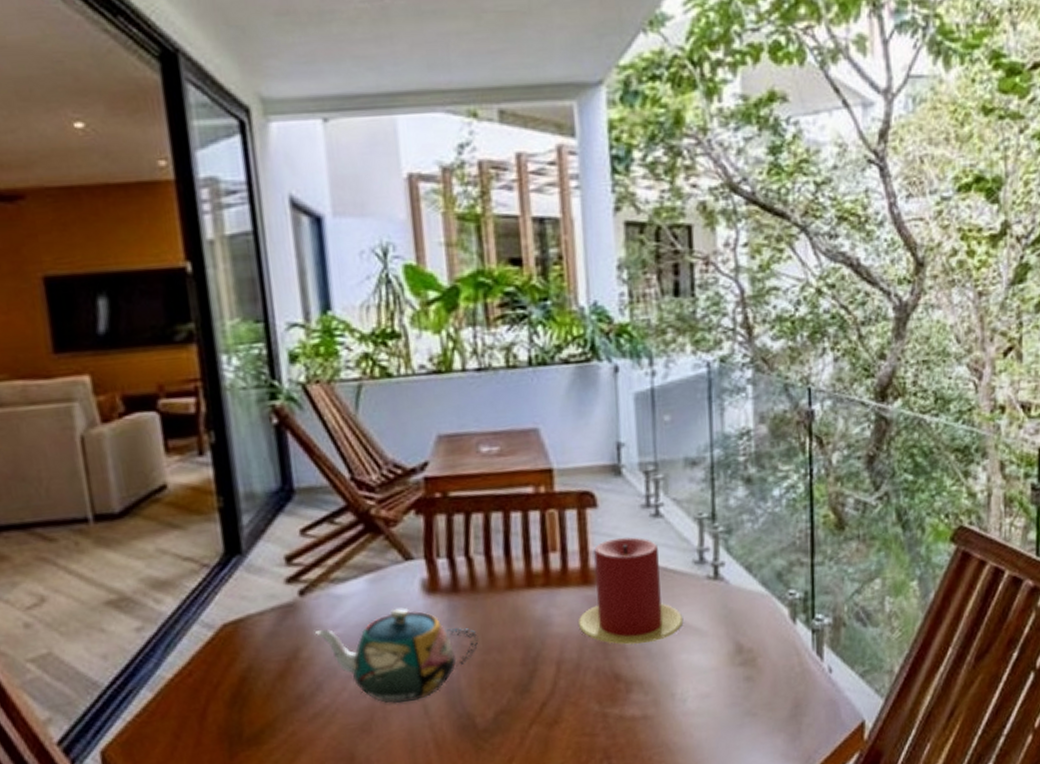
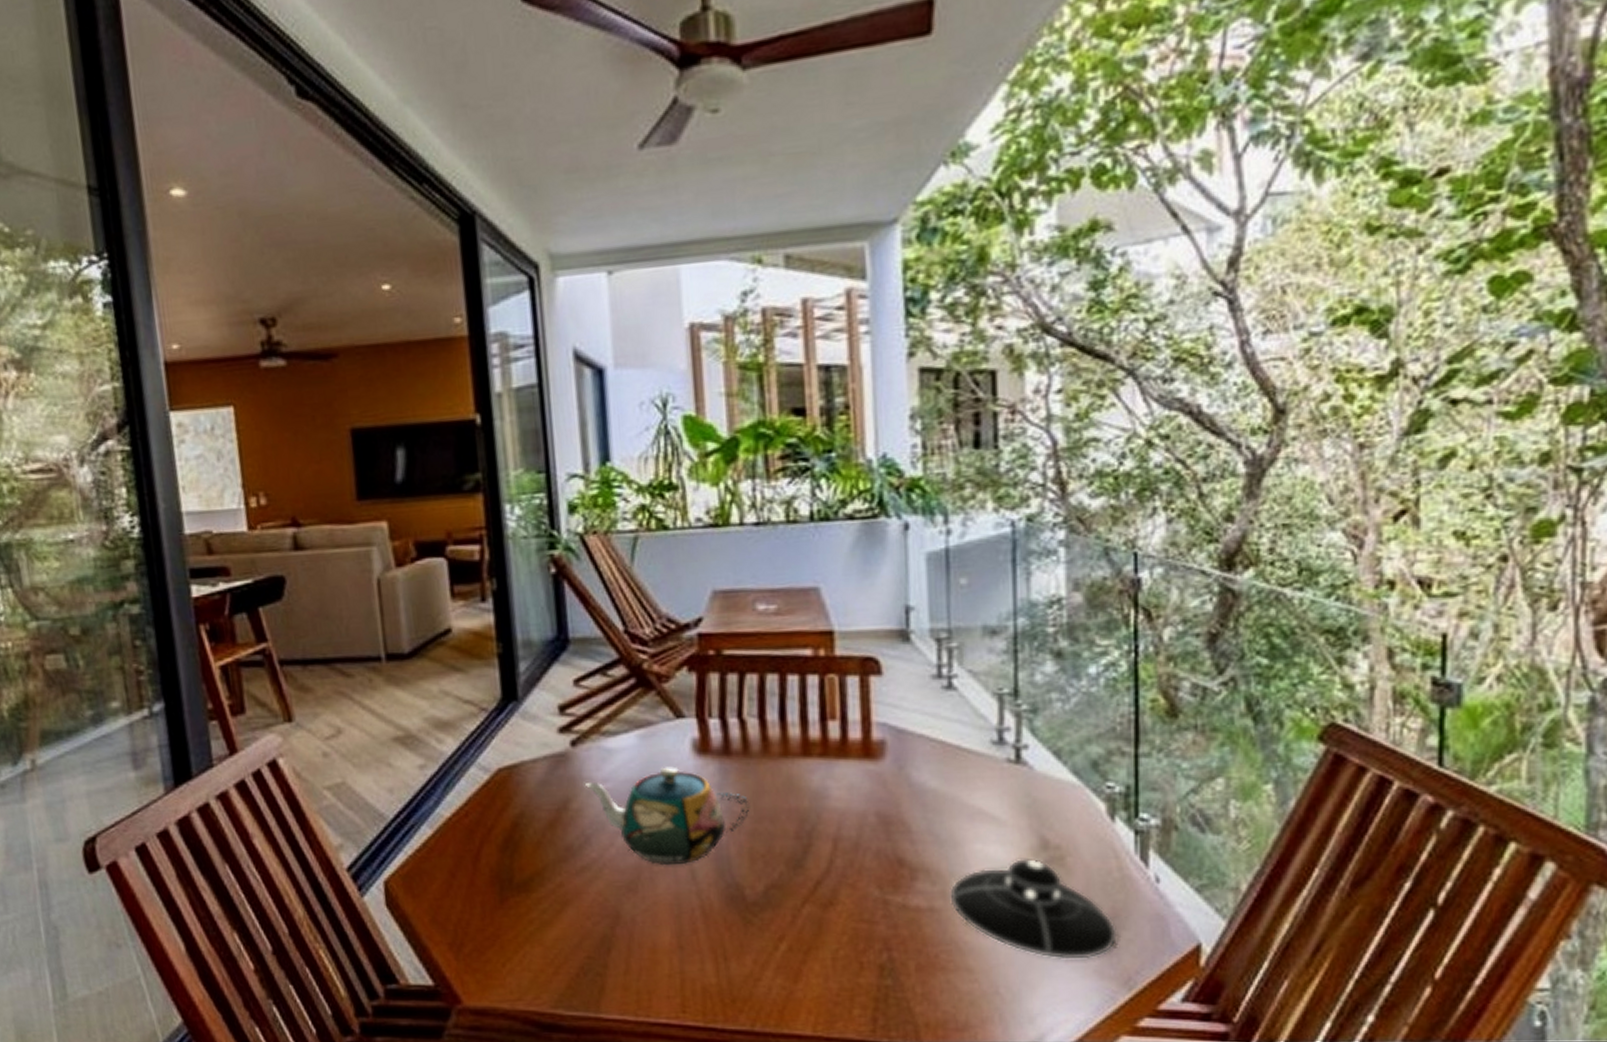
candle: present [578,537,684,645] -> none [857,710,979,828]
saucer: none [660,662,799,749] -> present [950,859,1117,960]

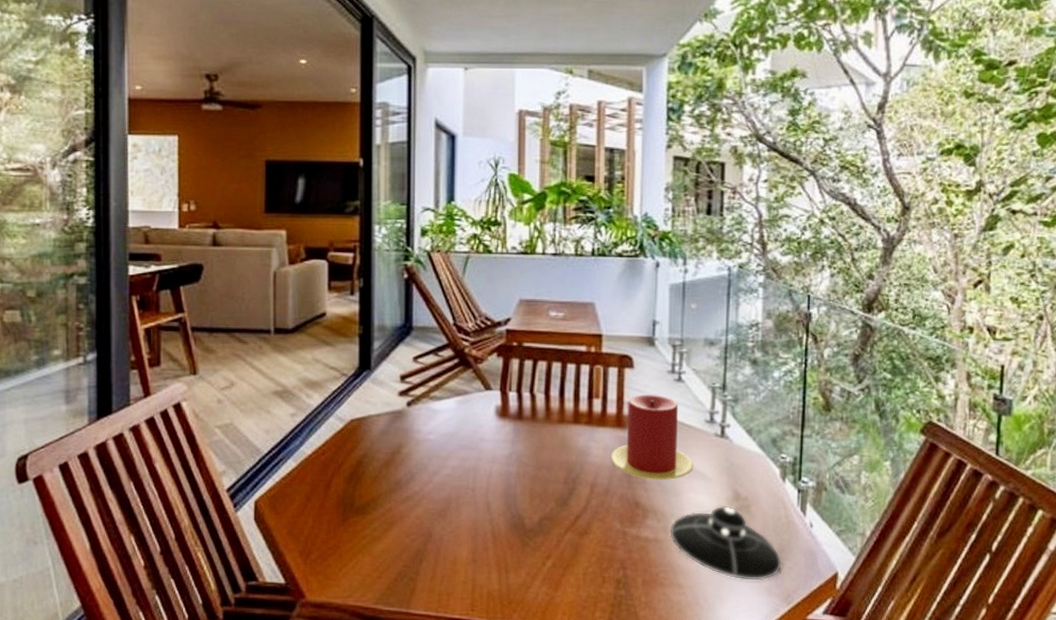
teapot: present [584,766,750,866] -> none [414,425,533,499]
candle: none [857,710,979,828] -> present [610,395,694,481]

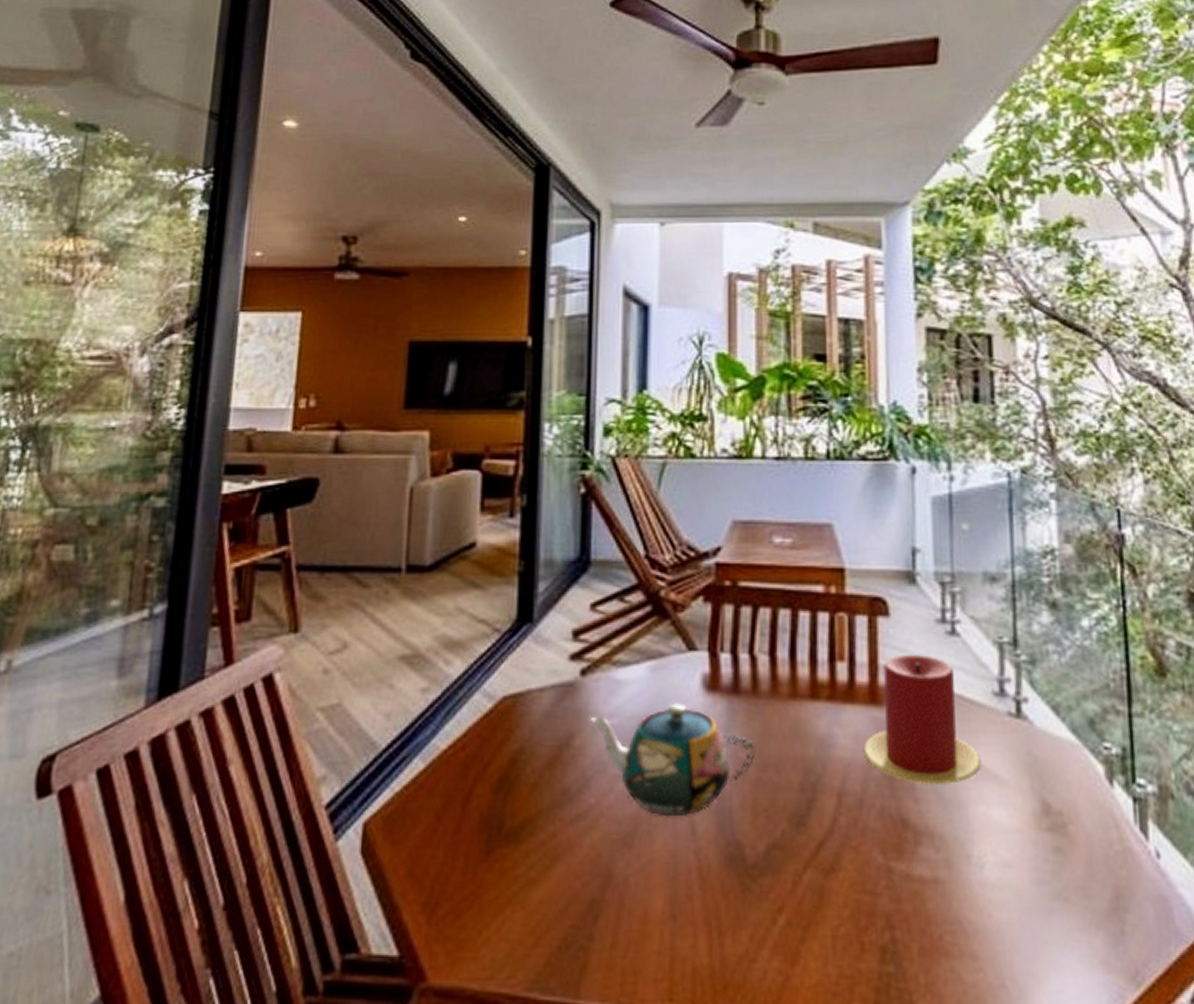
teapot: none [414,425,533,499] -> present [589,703,756,817]
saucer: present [670,506,782,581] -> none [953,825,1122,947]

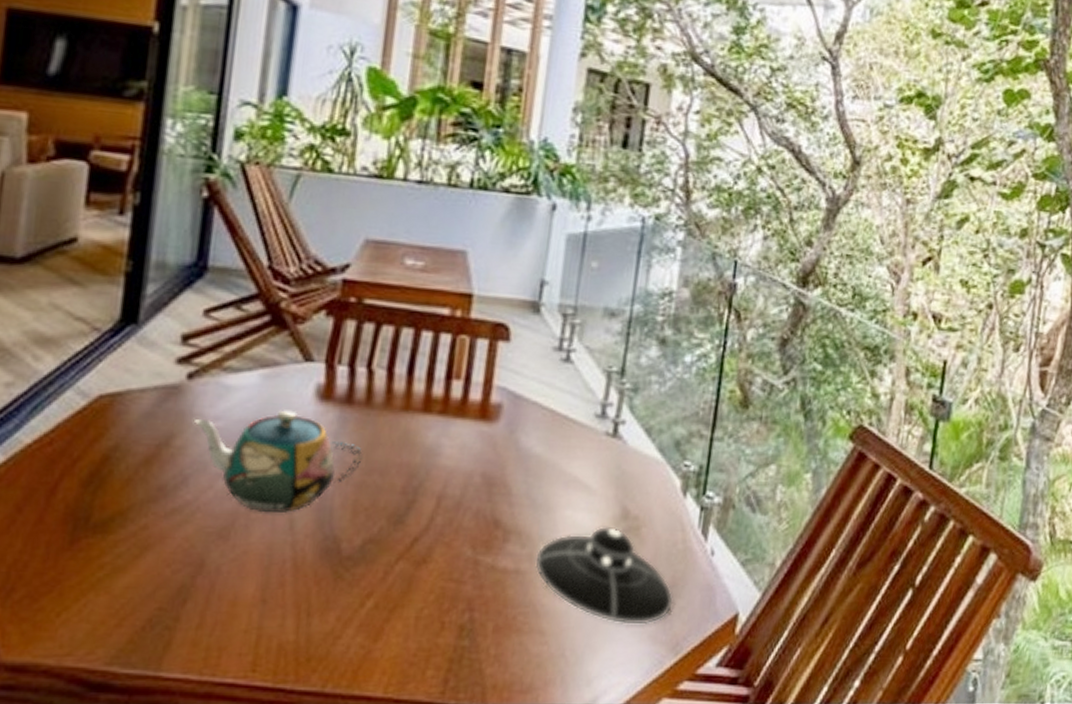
candle: present [863,655,982,786] -> none [467,377,575,492]
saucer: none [953,825,1122,947] -> present [535,527,673,625]

